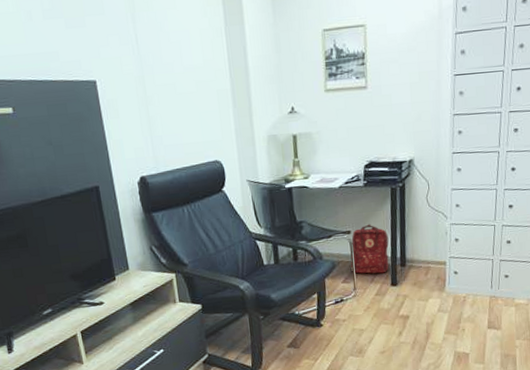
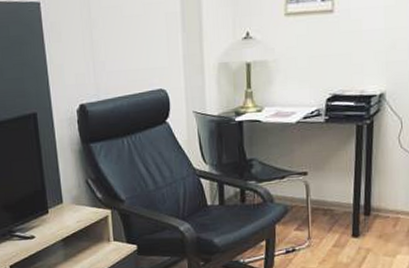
backpack: present [351,224,389,274] -> none [306,165,351,222]

